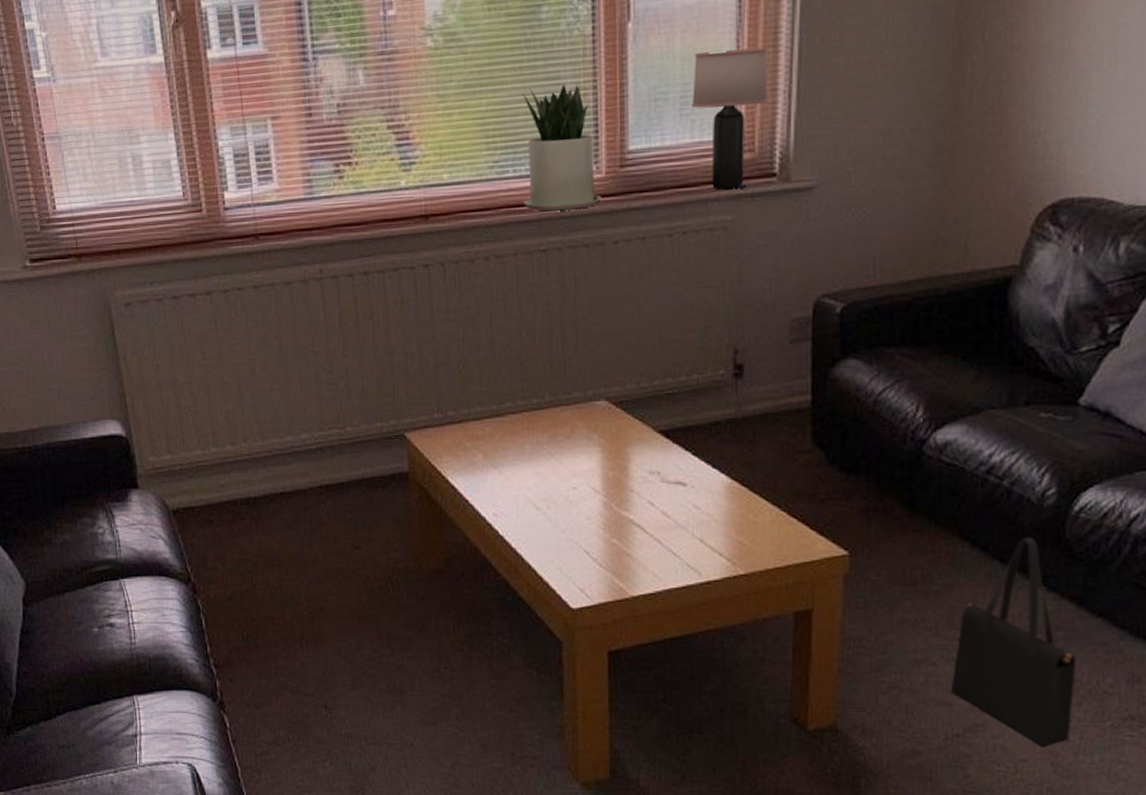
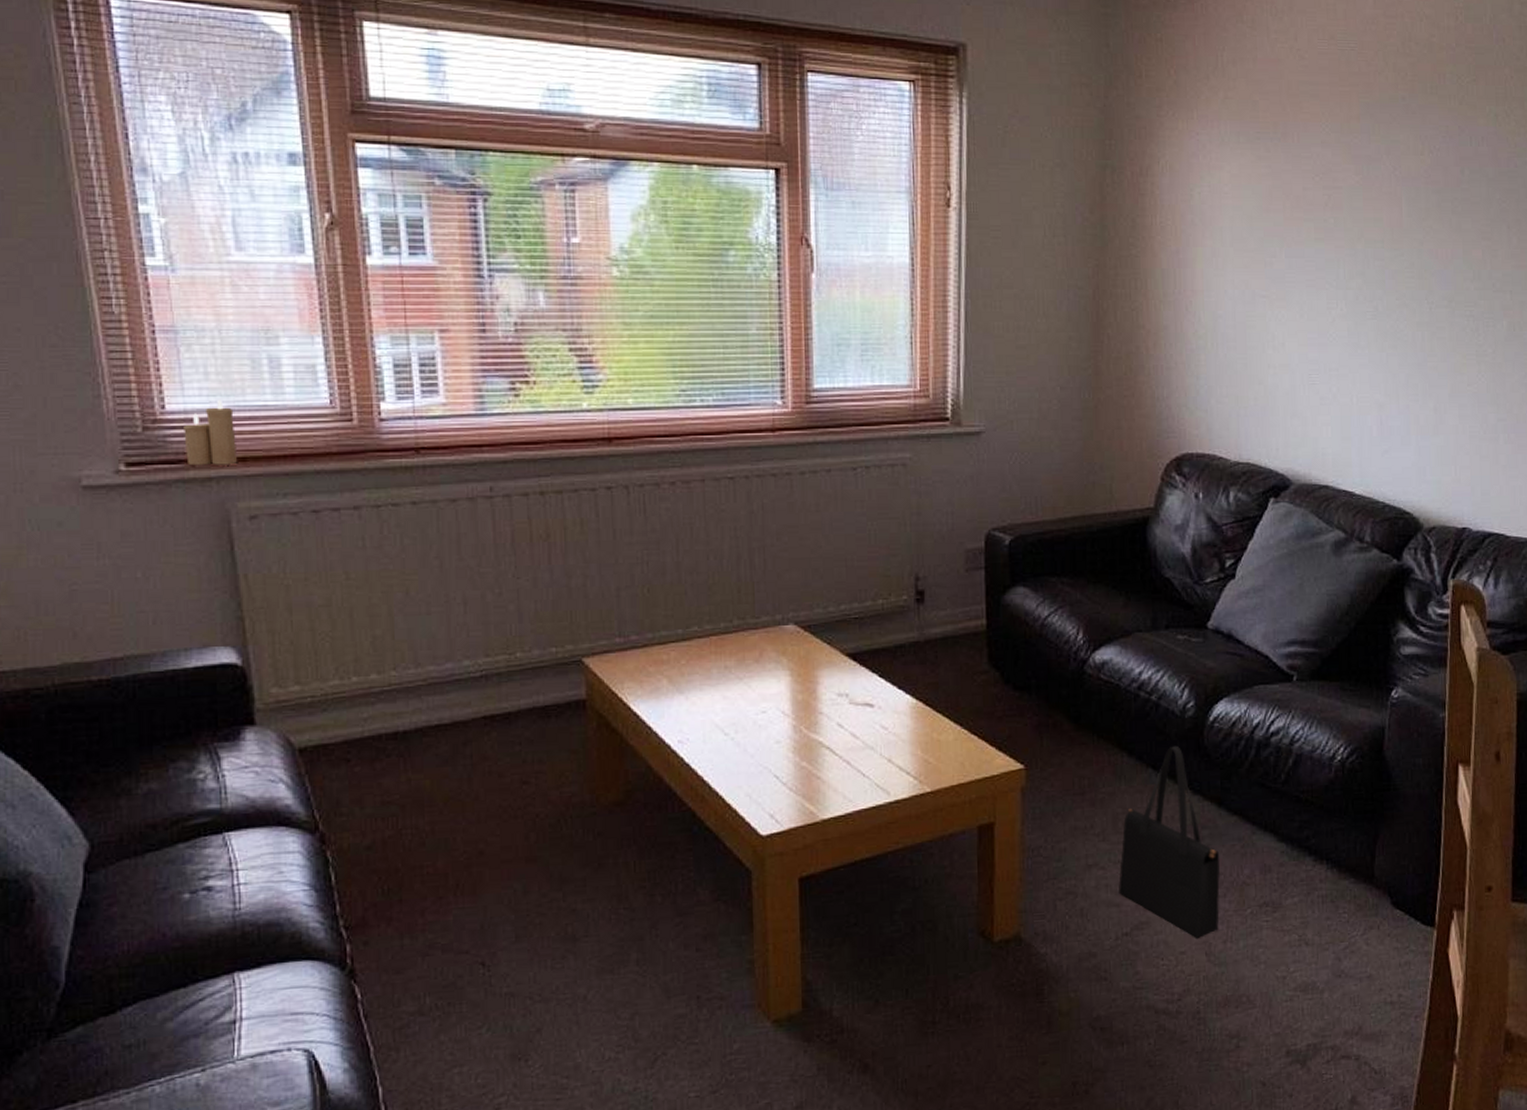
candle: none [71,198,113,260] -> present [184,399,237,466]
planter: present [523,83,602,212] -> none [710,324,789,441]
table lamp: present [691,47,767,190] -> none [871,306,939,430]

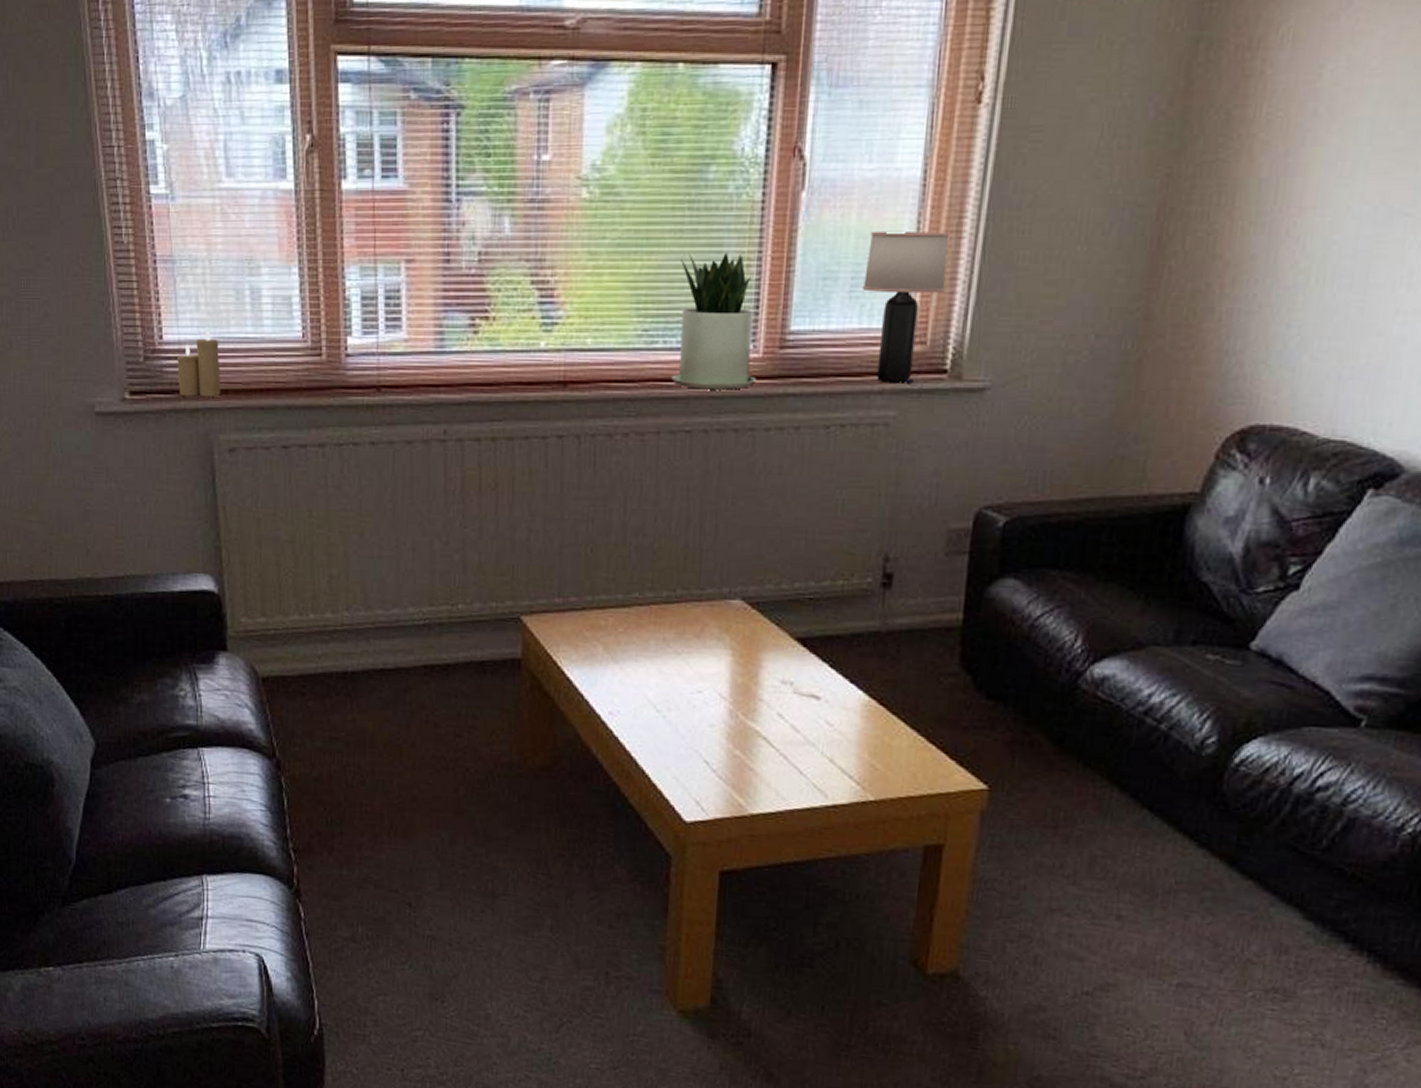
planter: none [710,324,789,441] -> present [671,253,757,390]
table lamp: none [871,306,939,430] -> present [862,230,950,383]
tote bag: present [1119,745,1220,938] -> none [1084,787,1222,1014]

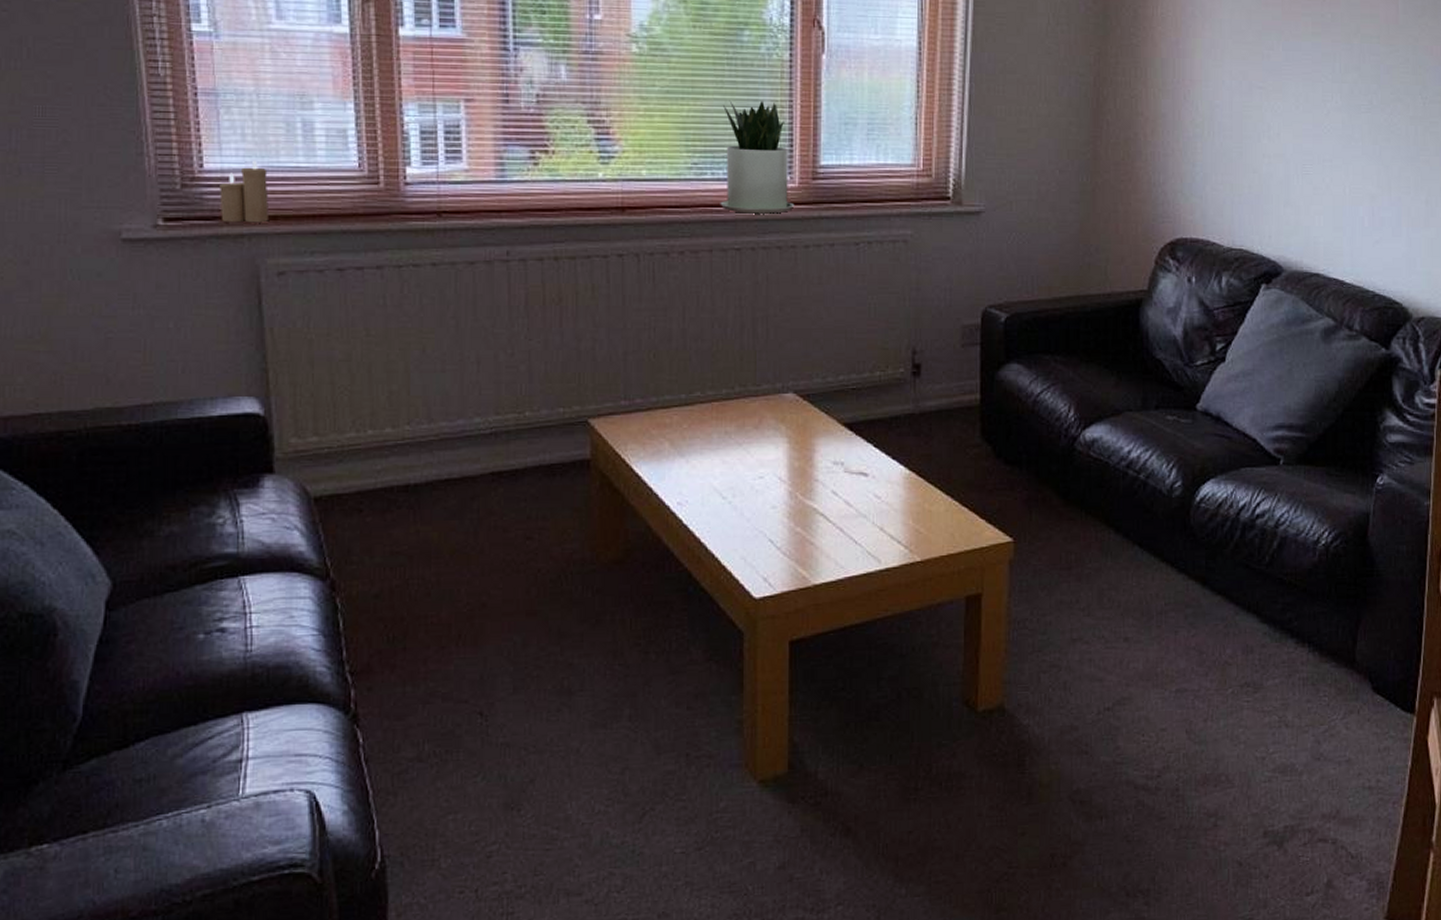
table lamp: present [862,230,950,383] -> none [877,87,943,208]

